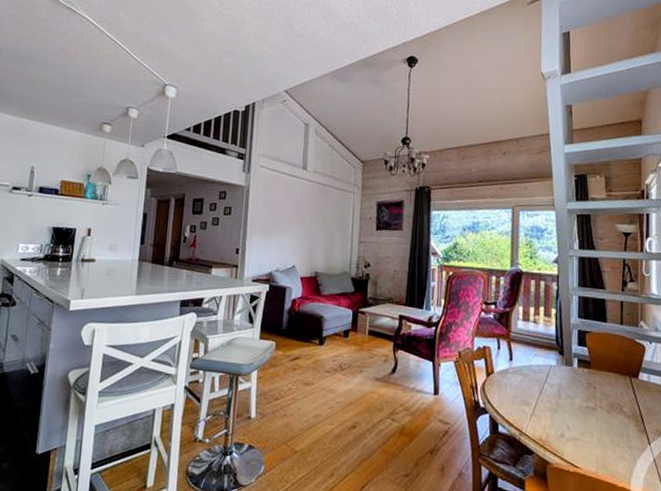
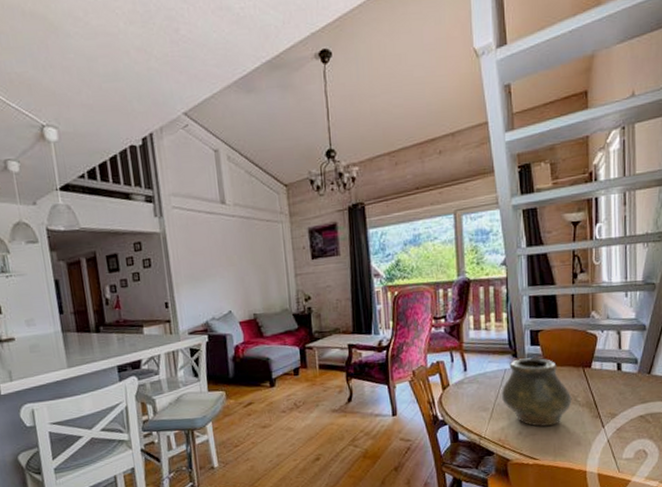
vase: none [545,357,618,433] -> present [501,357,572,427]

